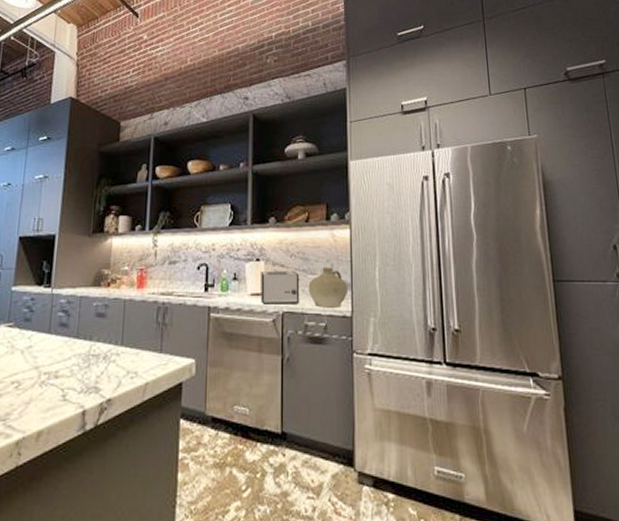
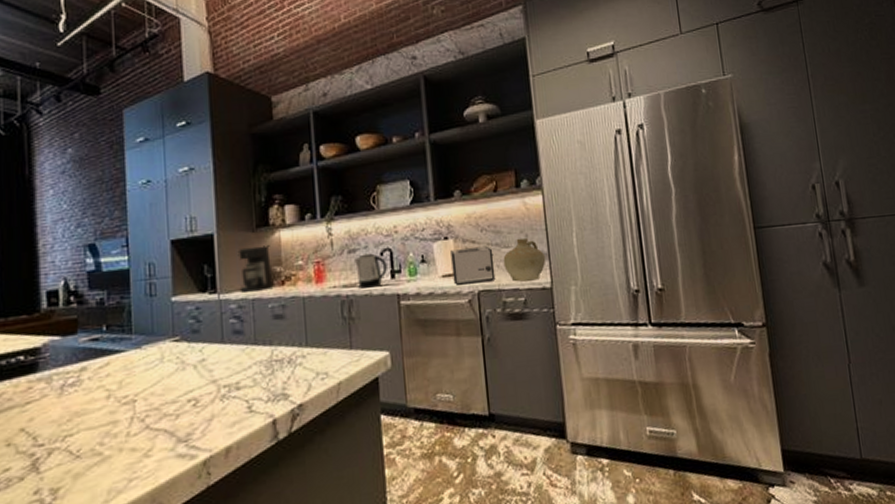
coffee maker: none [72,250,101,290] -> present [239,245,274,292]
kettle: none [174,266,202,298] -> present [355,253,387,289]

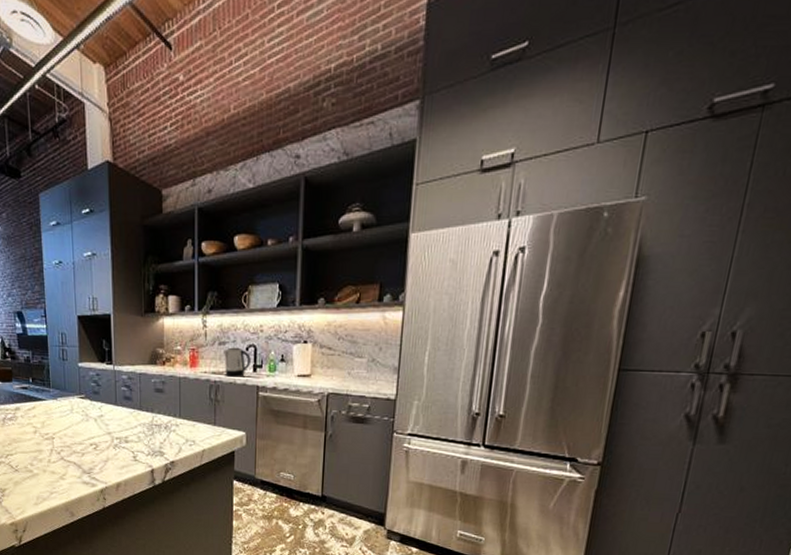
coffee maker: present [239,245,274,292] -> none [130,329,157,367]
toaster: present [451,245,496,287] -> none [307,353,347,387]
ceramic jug: present [503,237,546,282] -> none [354,350,395,391]

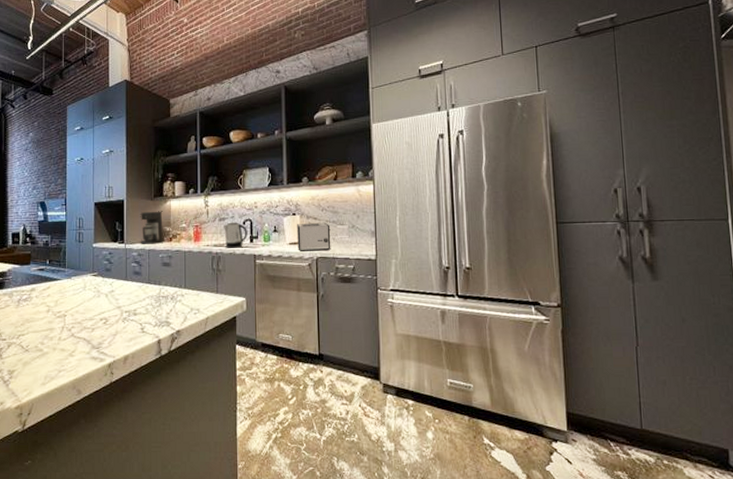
coffee maker: none [130,329,157,367] -> present [141,211,164,244]
toaster: none [307,353,347,387] -> present [297,222,331,253]

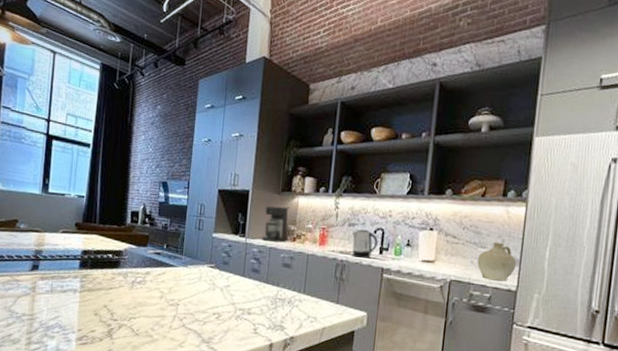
toaster: present [297,222,331,253] -> none [430,240,470,275]
ceramic jug: none [338,218,373,253] -> present [477,241,517,282]

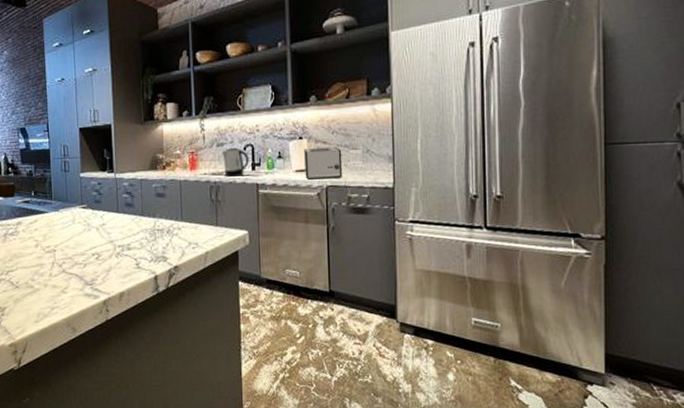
coffee maker: present [263,206,288,242] -> none [130,136,157,173]
toaster: none [430,240,470,275] -> present [304,146,343,181]
ceramic jug: present [477,241,517,282] -> none [350,141,390,181]

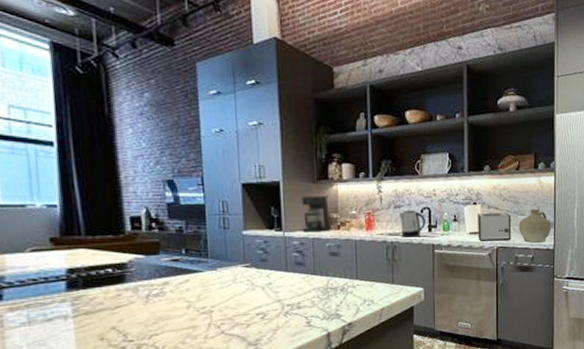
coffee maker: none [130,136,157,173] -> present [302,196,331,232]
ceramic jug: none [350,141,390,181] -> present [518,209,552,243]

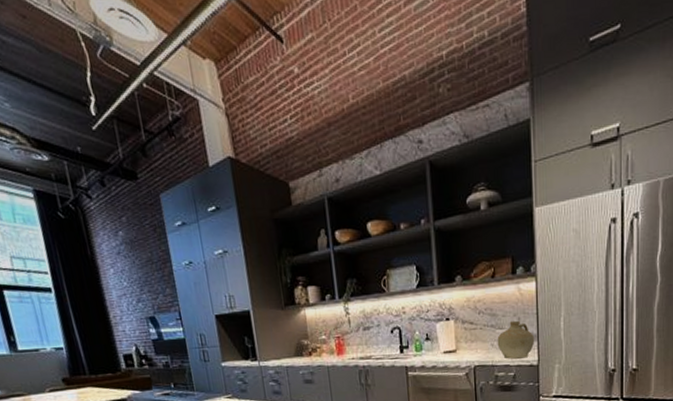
coffee maker: present [302,196,331,232] -> none [272,322,303,361]
kettle: present [399,210,426,237] -> none [369,331,397,361]
toaster: present [478,212,511,242] -> none [451,327,490,362]

